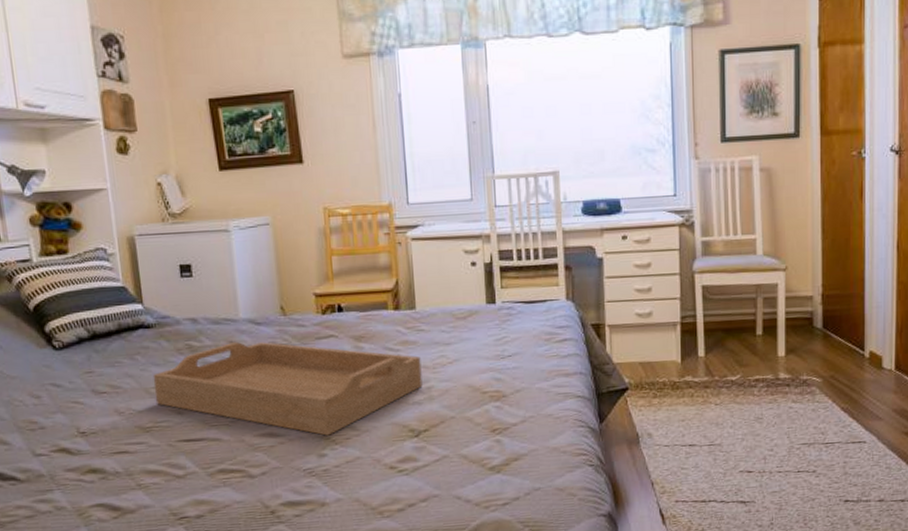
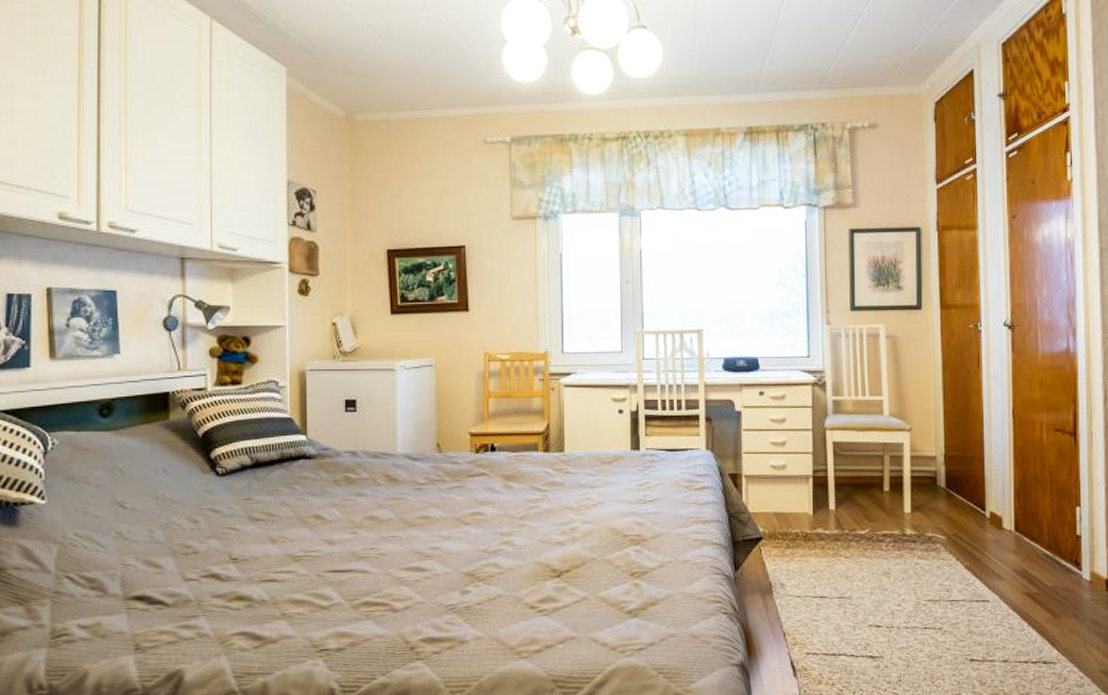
serving tray: present [152,342,423,436] -> none [308,476,567,572]

